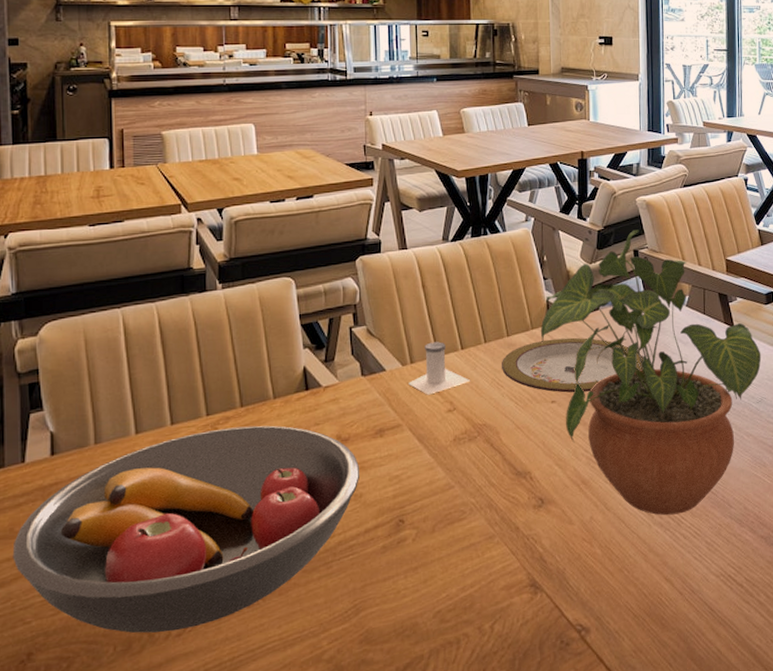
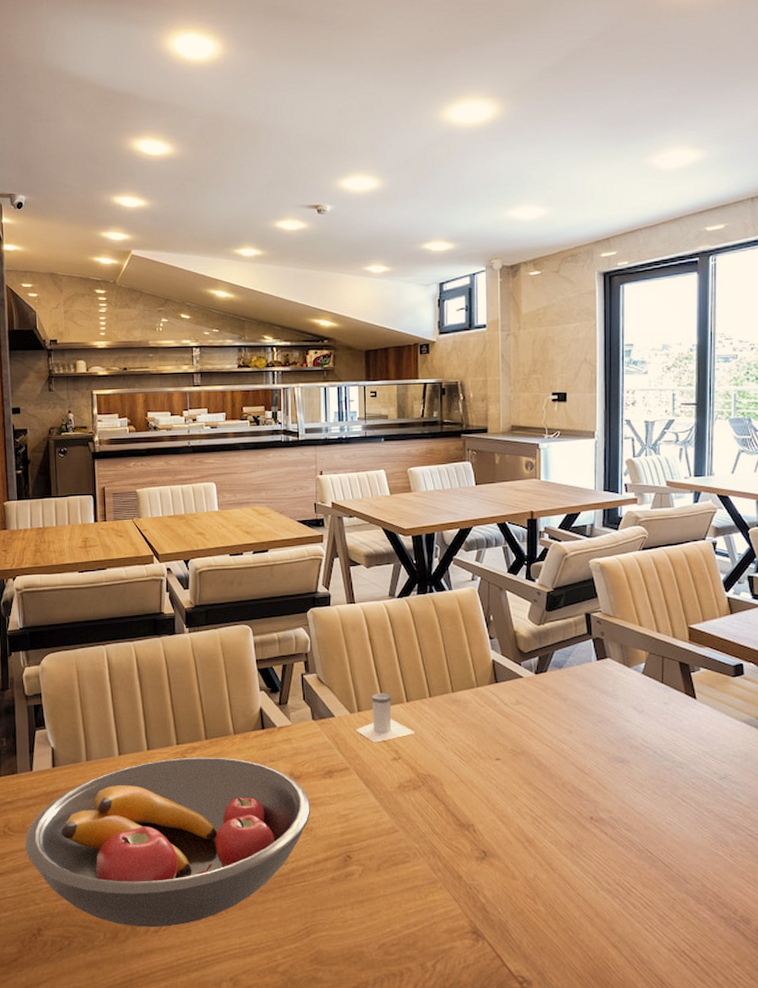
plate: present [502,337,643,393] -> none [446,698,593,753]
potted plant: present [540,229,762,516] -> none [485,592,727,883]

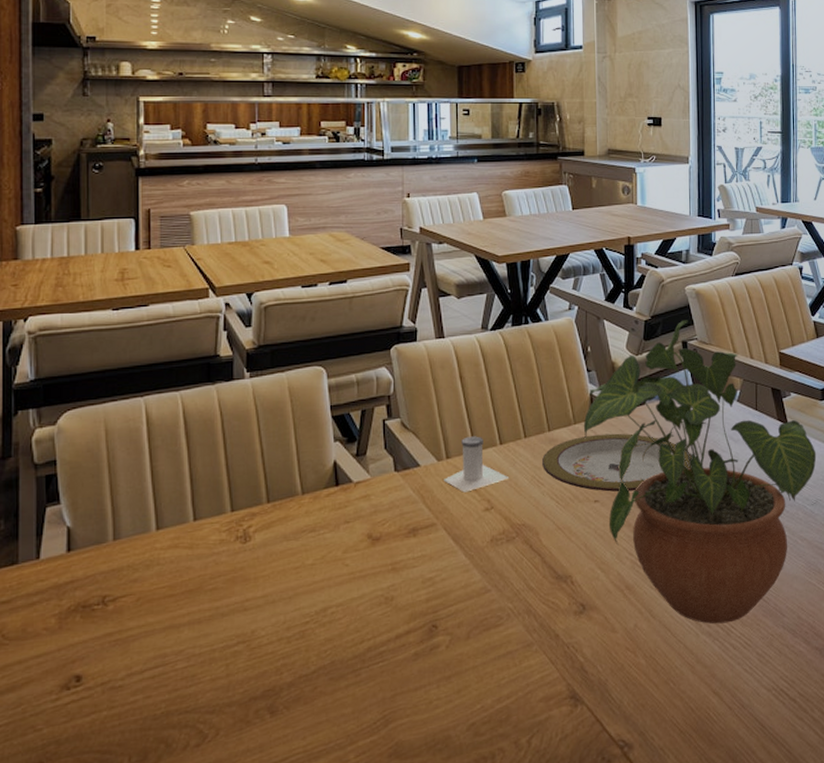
fruit bowl: present [25,757,310,928] -> none [24,522,391,743]
plate: none [446,698,593,753] -> present [542,433,692,492]
potted plant: none [485,592,727,883] -> present [583,320,817,624]

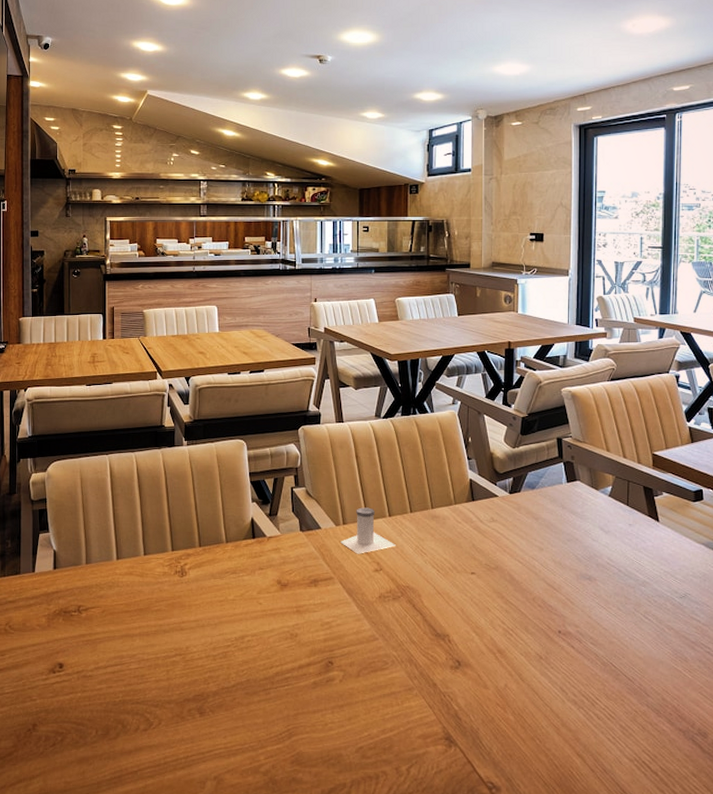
plate: present [542,433,692,492] -> none [426,515,563,568]
potted plant: present [583,320,817,624] -> none [463,419,687,695]

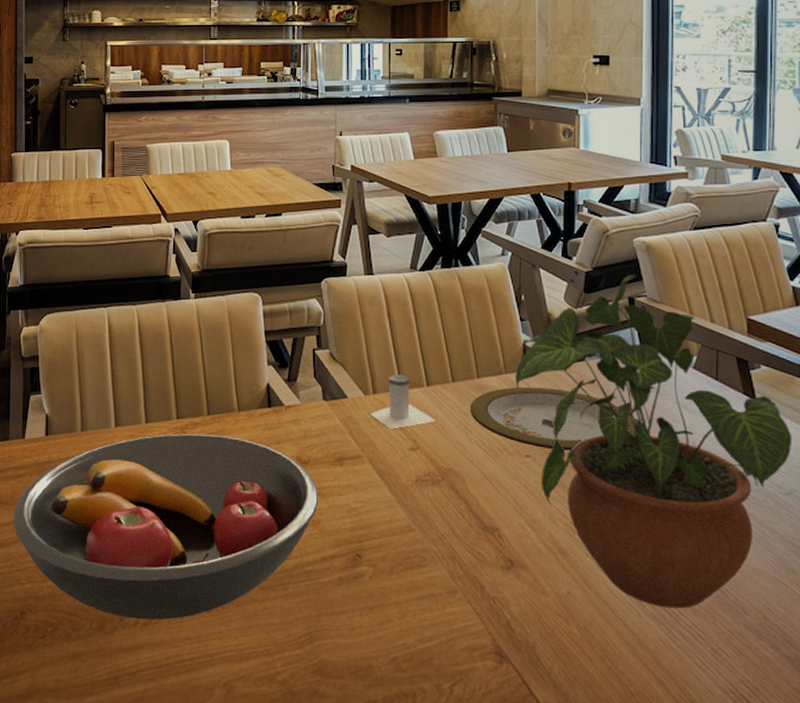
fruit bowl: none [24,563,295,726] -> present [12,433,318,620]
plate: none [426,515,563,568] -> present [471,386,637,451]
potted plant: none [463,419,687,695] -> present [515,274,793,609]

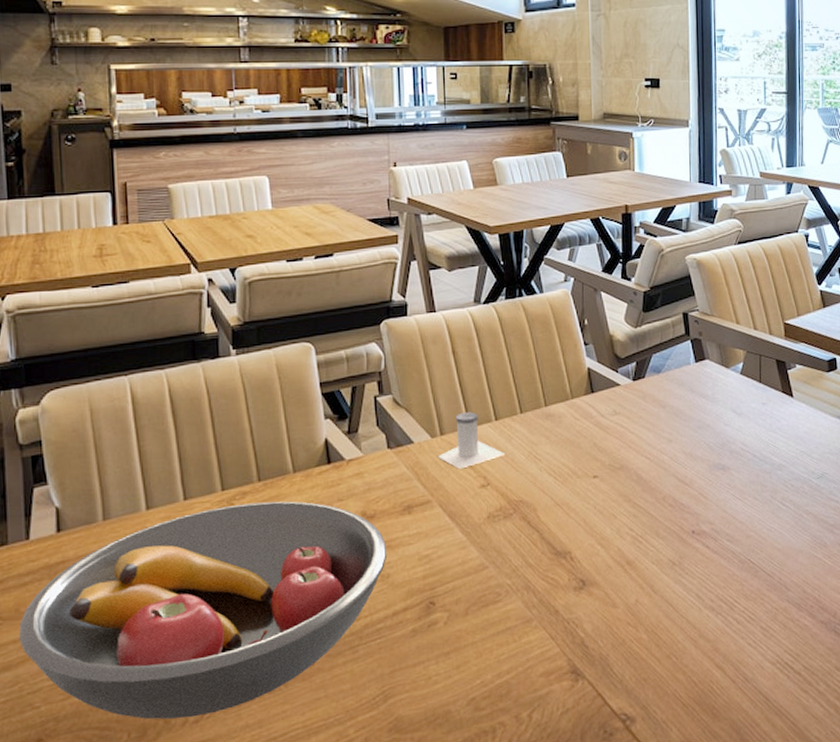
plate: present [471,386,637,451] -> none [539,407,693,467]
potted plant: present [515,274,793,609] -> none [581,290,823,599]

